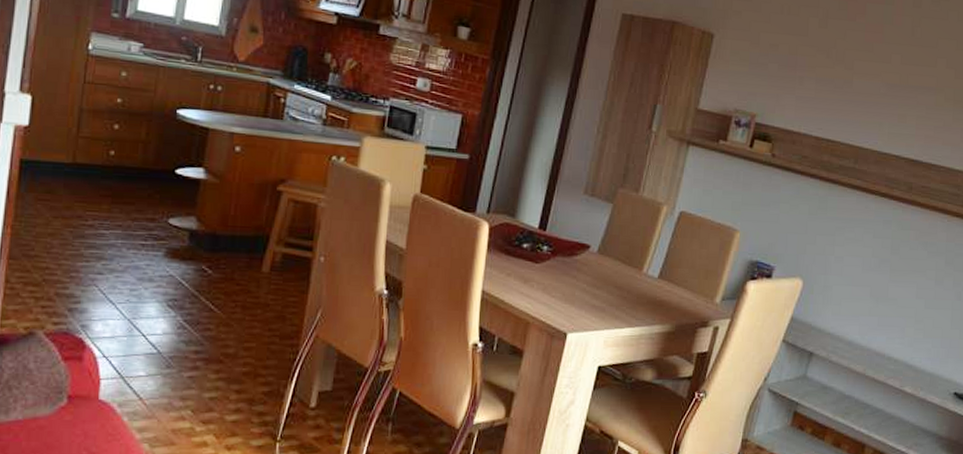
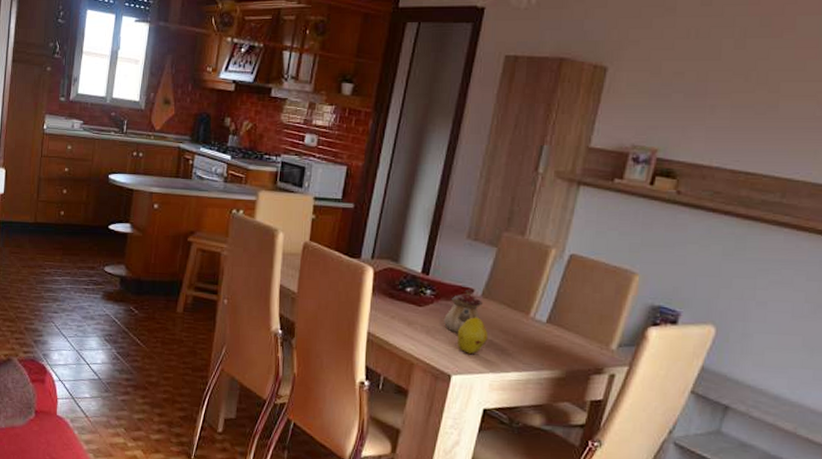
teapot: none [561,245,599,289] -> present [444,289,484,333]
fruit: none [573,272,603,312] -> present [457,316,488,355]

